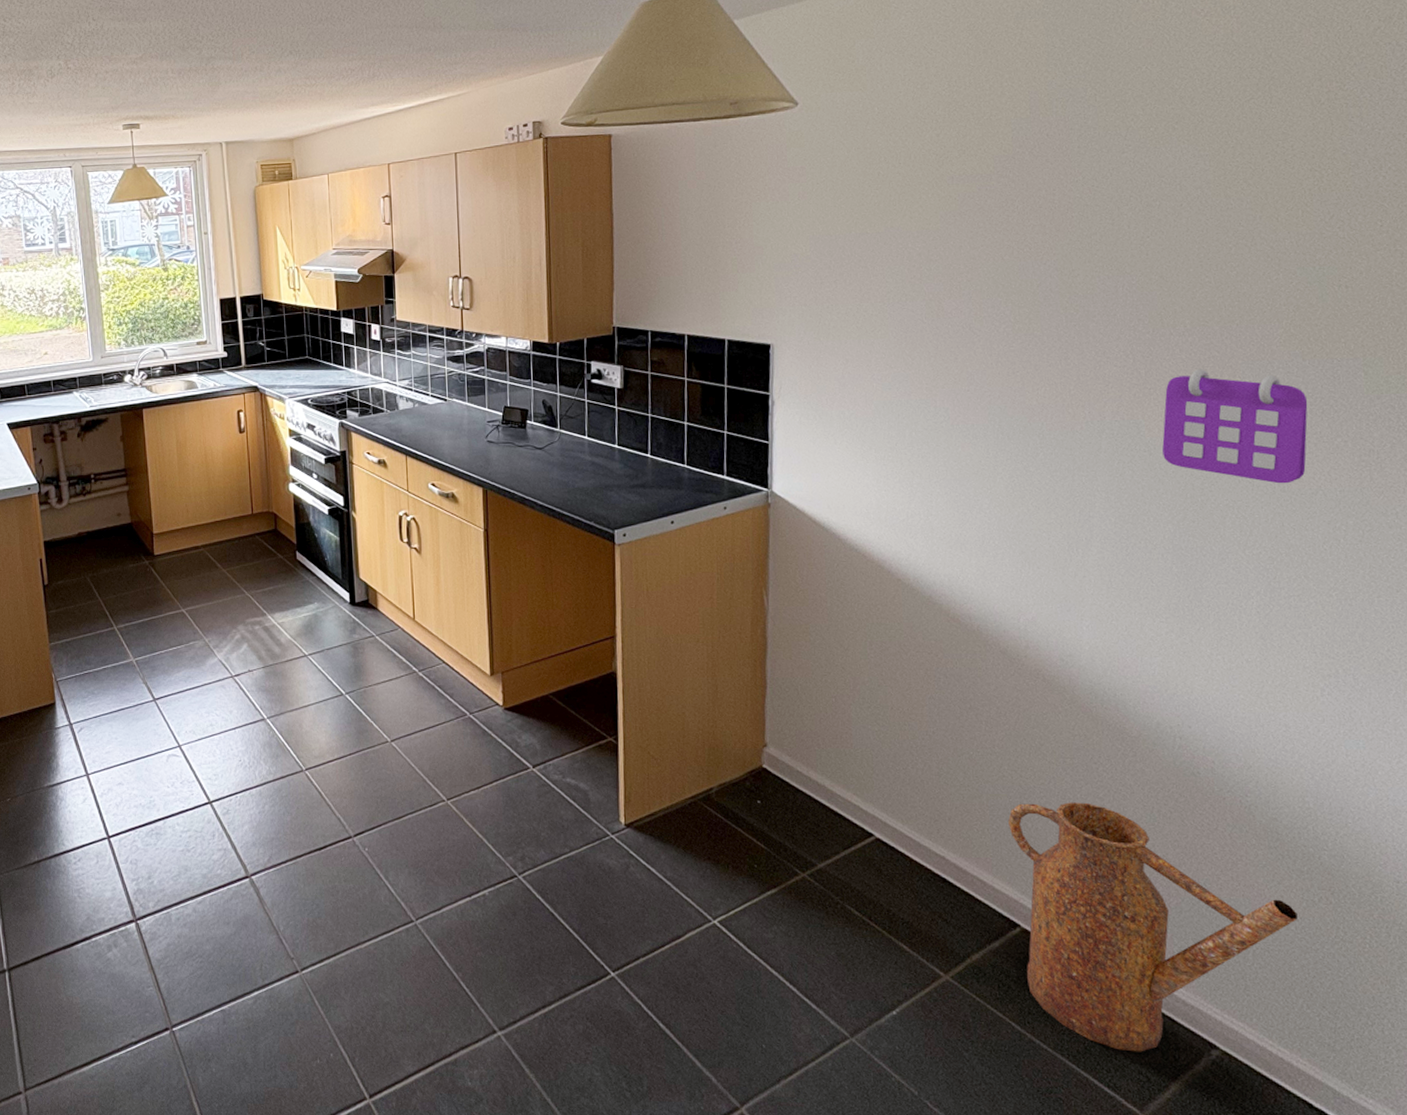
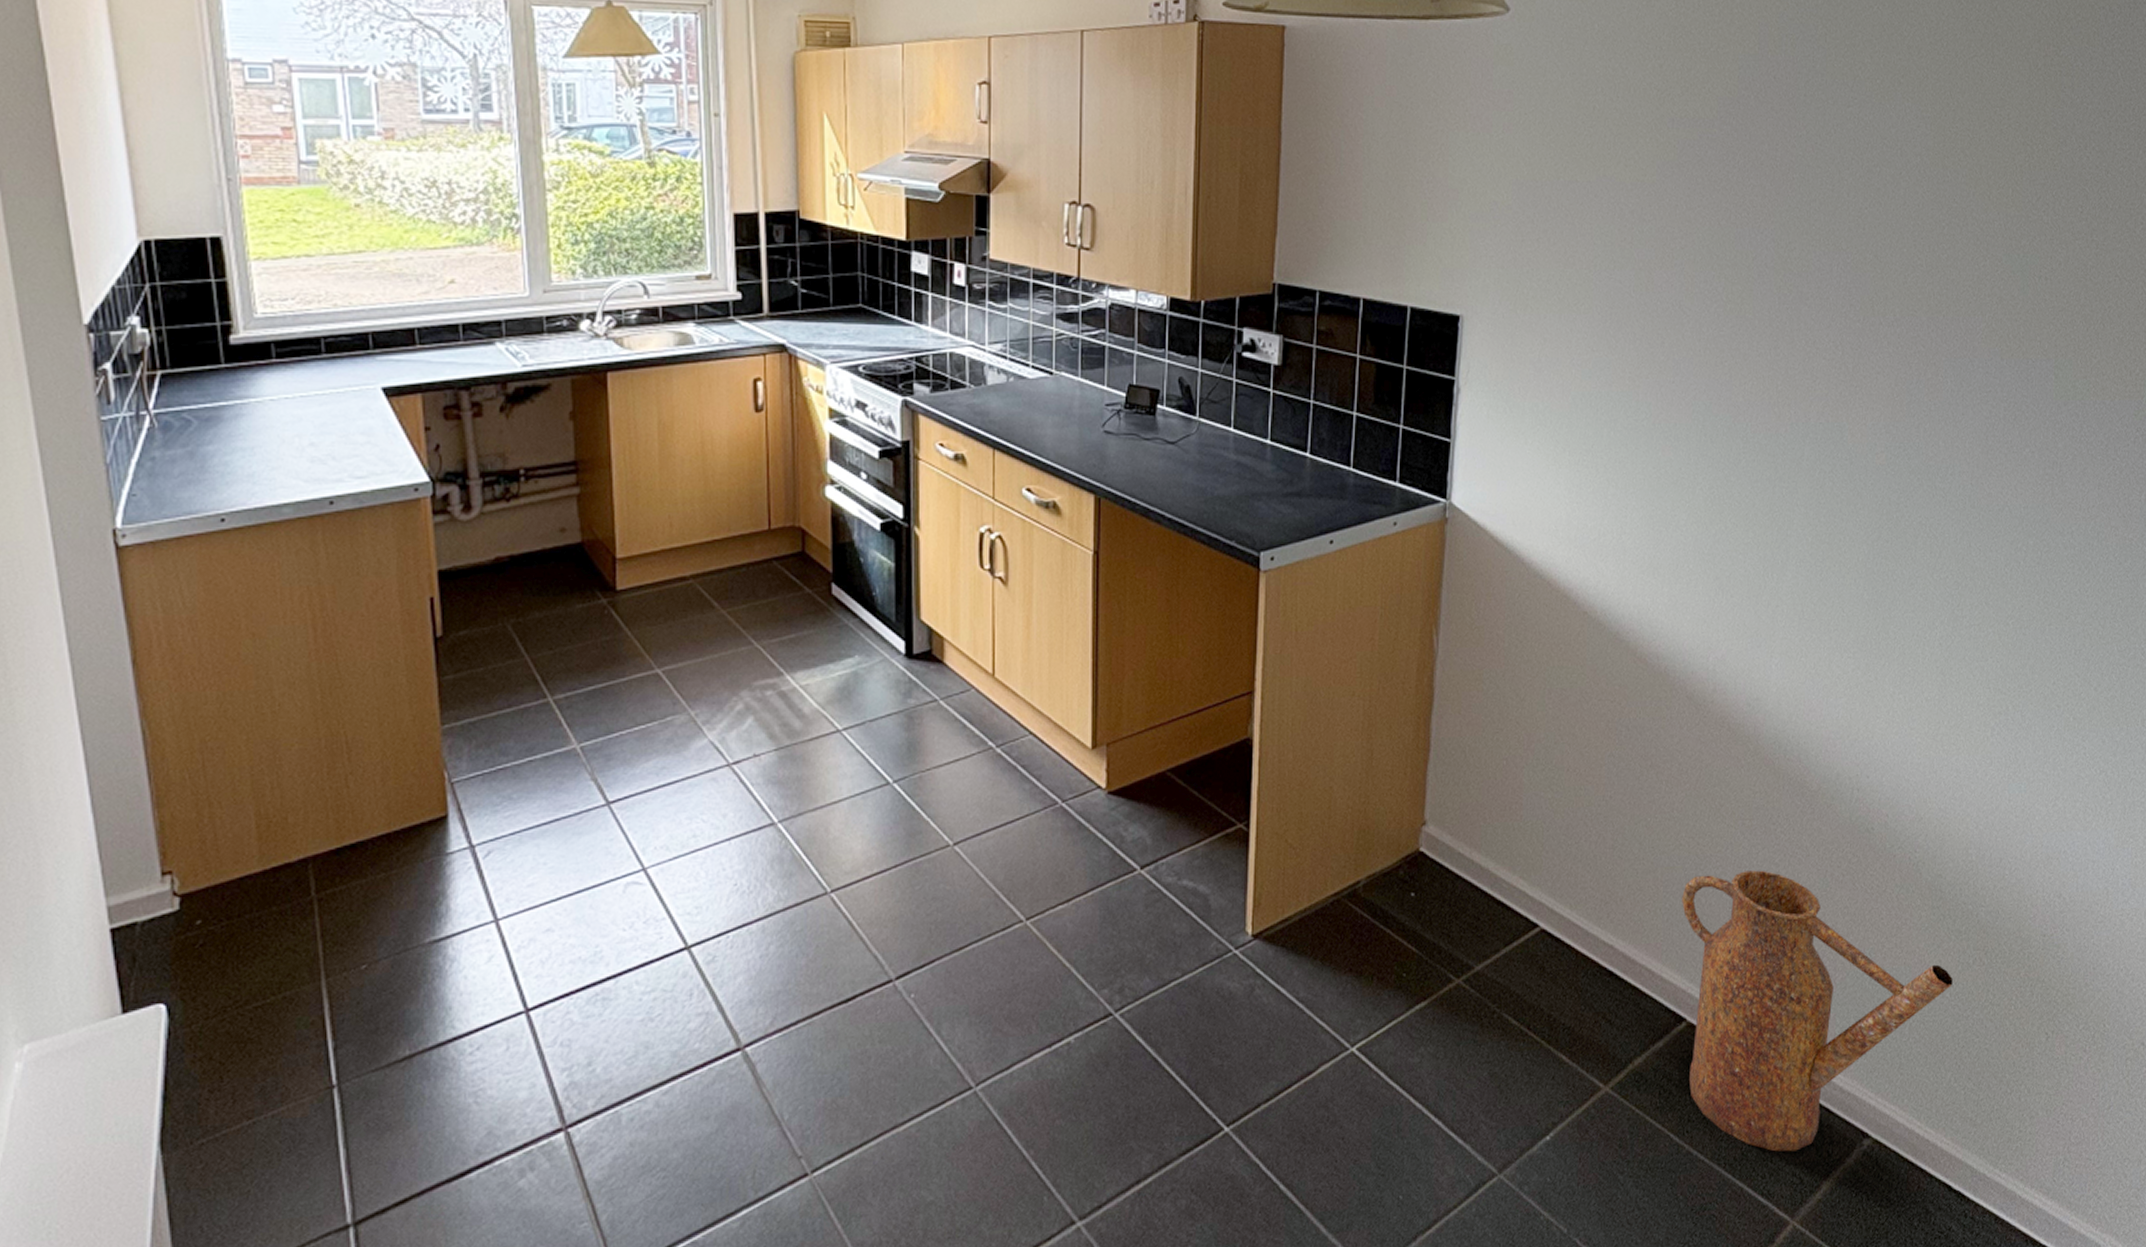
calendar: present [1162,369,1308,484] -> none [1863,365,2002,499]

